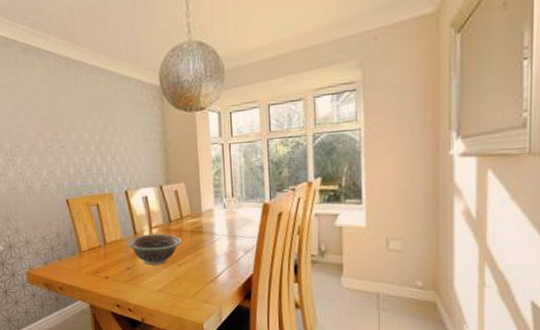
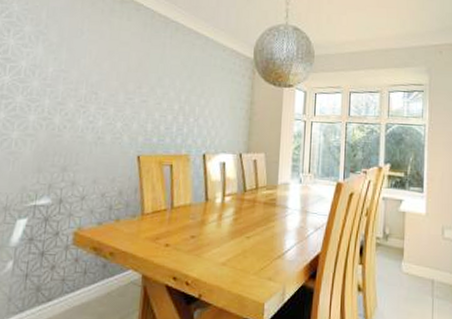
decorative bowl: present [127,233,182,265] -> none [196,201,254,236]

